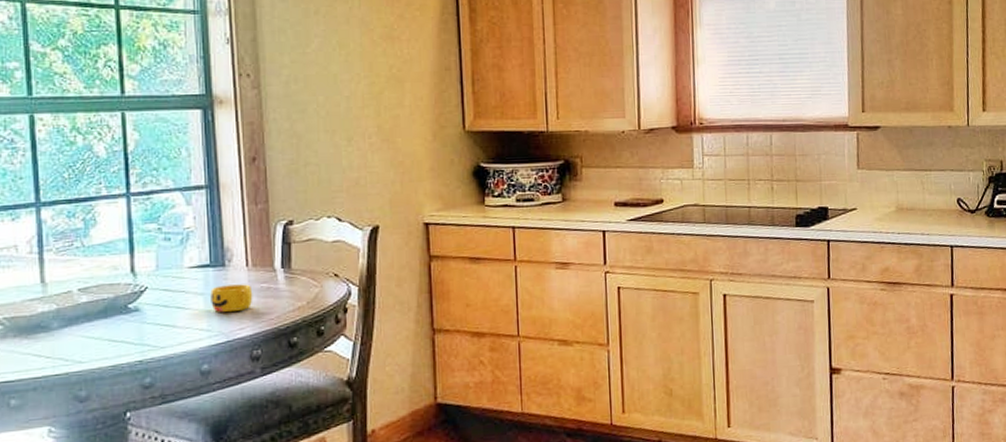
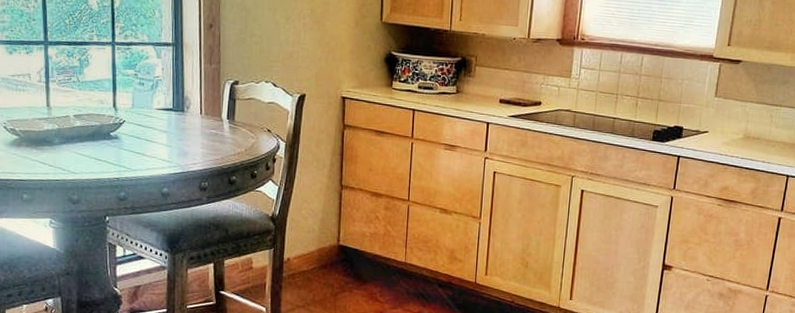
cup: present [210,284,253,313] -> none [172,127,204,150]

